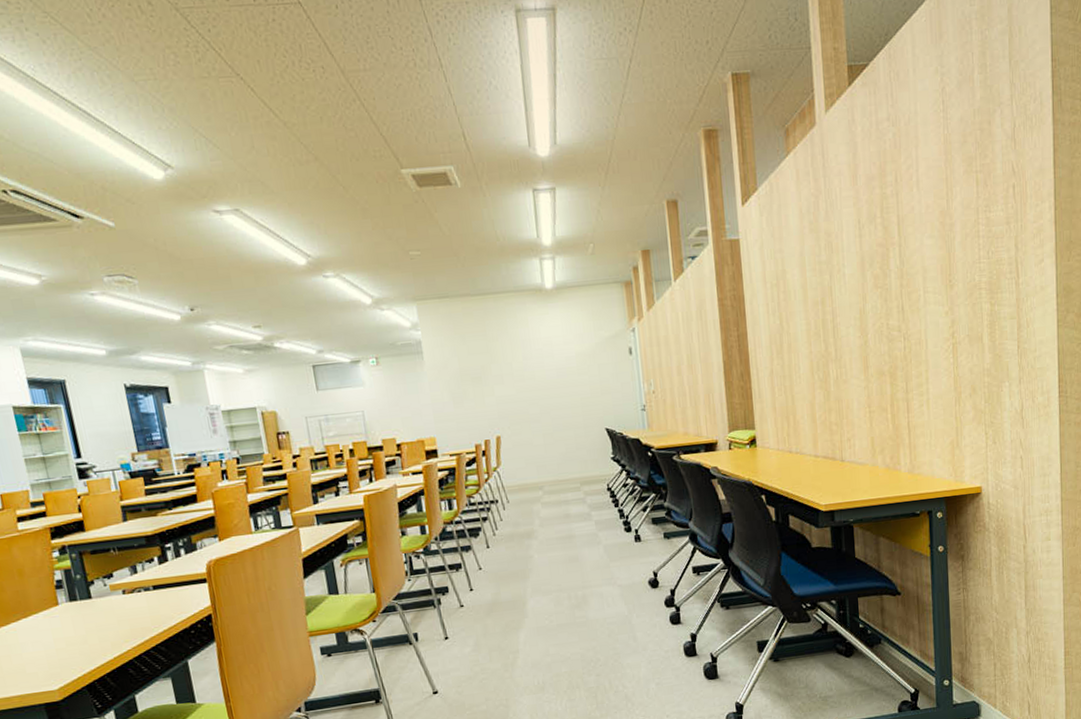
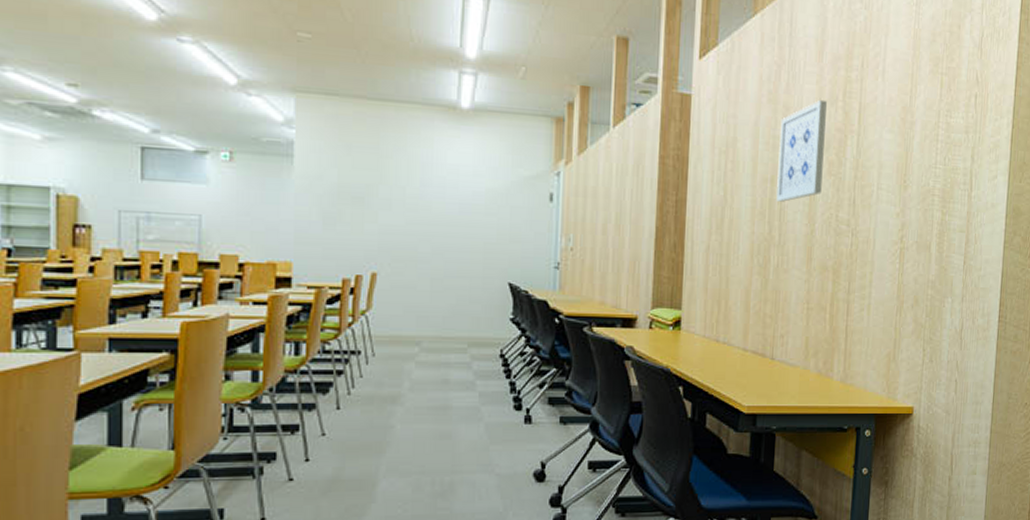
wall art: none [824,219,870,321] -> present [776,99,827,202]

